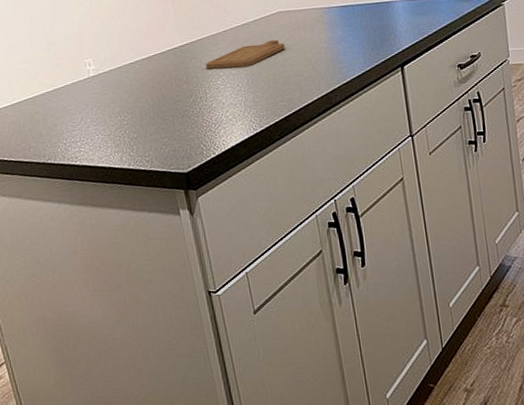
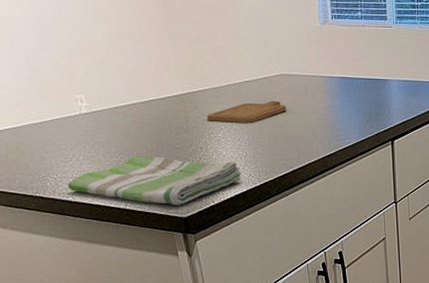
dish towel: none [75,109,242,161] -> present [67,155,242,205]

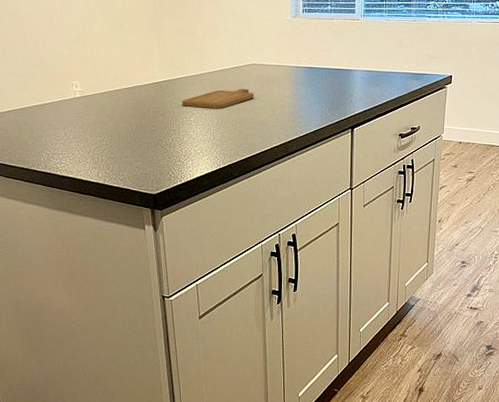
dish towel: present [67,155,242,205] -> none [57,136,208,183]

